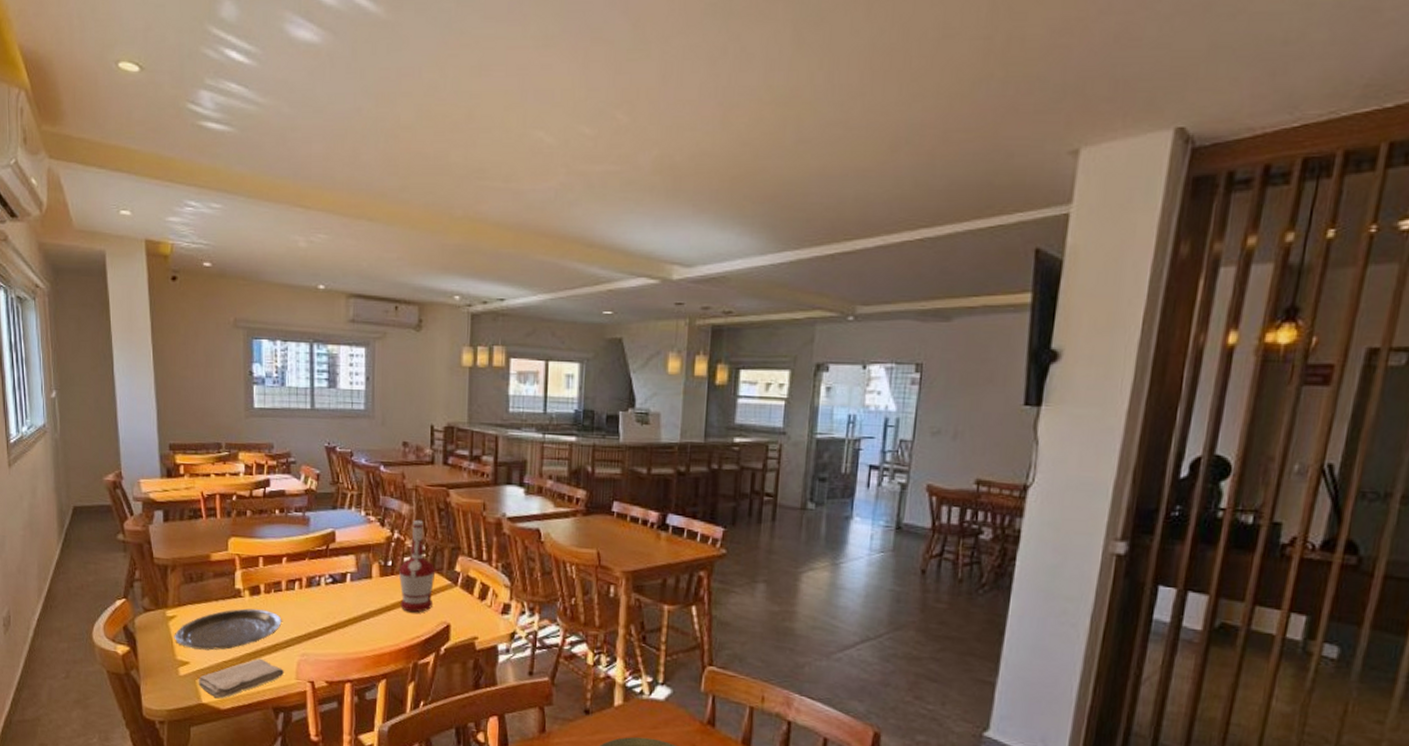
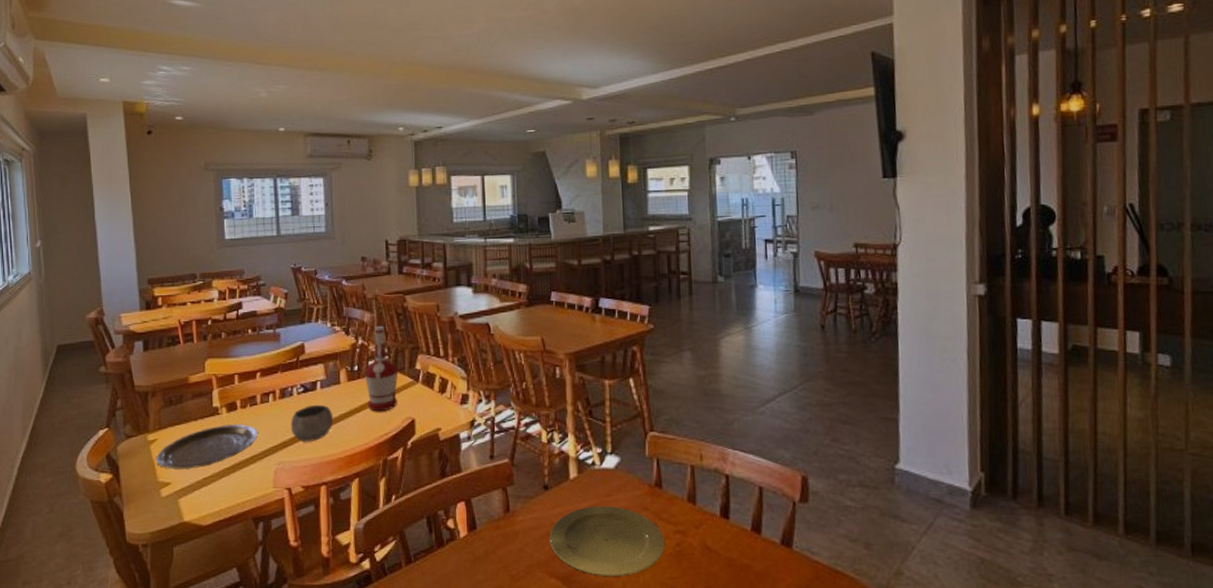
washcloth: present [198,658,284,698] -> none [179,471,262,514]
bowl: none [316,597,363,636] -> present [290,404,334,441]

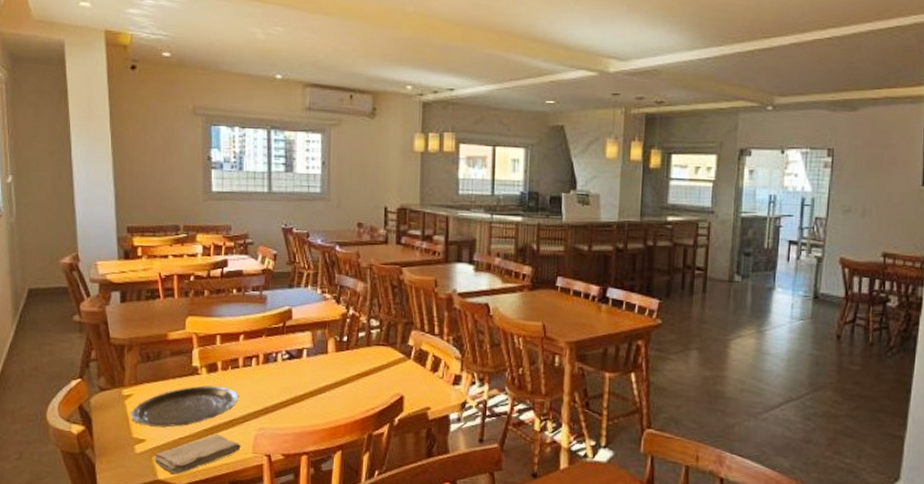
washcloth: none [179,471,262,514] -> present [154,433,241,474]
bowl: present [290,404,334,441] -> none [273,372,319,410]
alcohol: present [365,325,398,412] -> none [354,296,390,386]

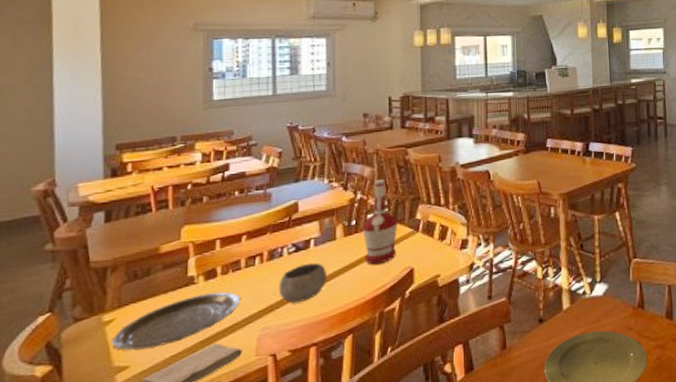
bowl: none [273,372,319,410] -> present [278,262,328,303]
alcohol: none [354,296,390,386] -> present [363,179,398,265]

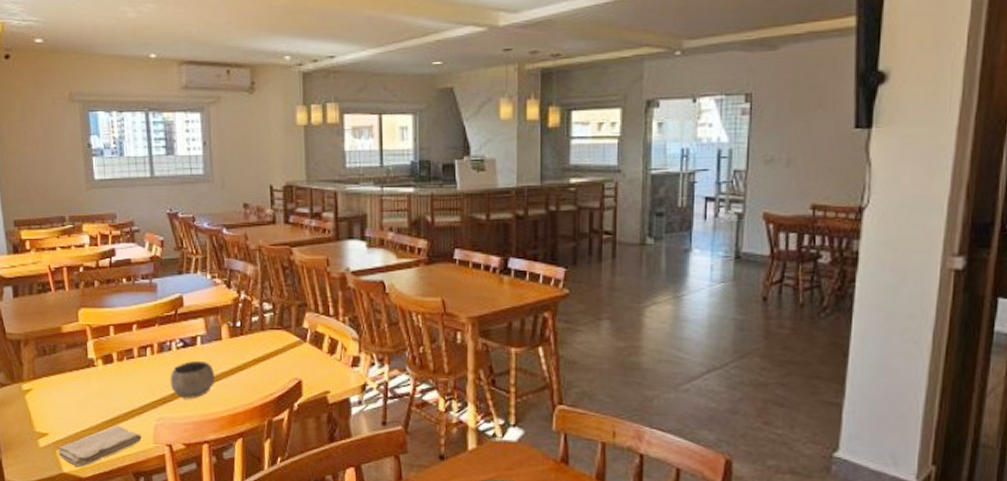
plate: present [111,292,241,351] -> none [31,377,136,421]
alcohol: present [363,179,398,265] -> none [248,279,284,371]

